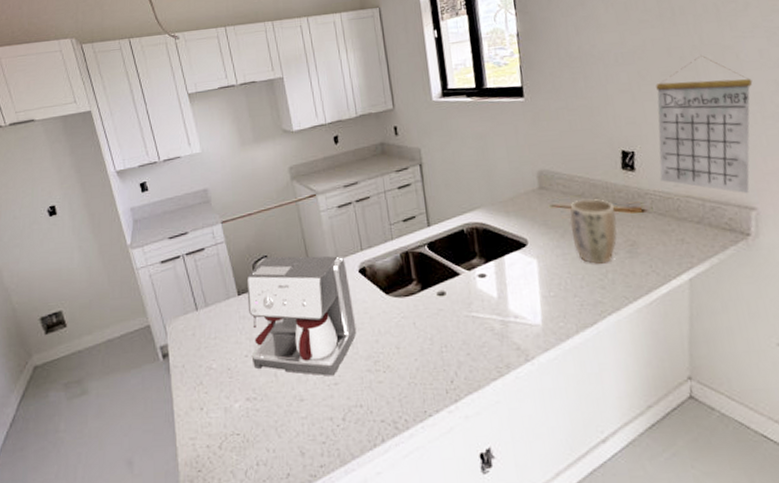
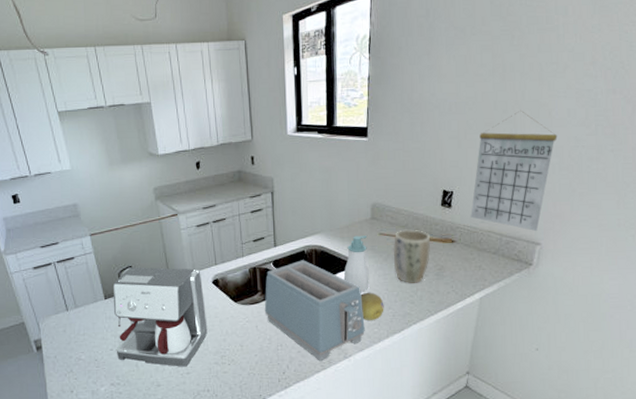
toaster: none [420,240,548,366] -> present [264,260,365,361]
soap bottle: none [513,208,546,277] -> present [343,235,369,292]
fruit: none [537,276,569,312] -> present [360,292,384,320]

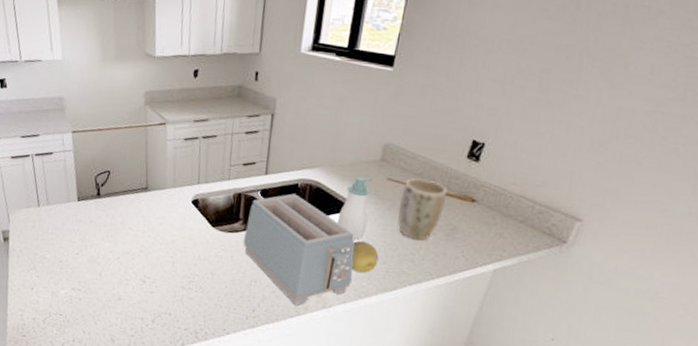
coffee maker: present [112,267,208,367] -> none [81,172,182,285]
calendar: present [470,110,558,232] -> none [501,58,631,206]

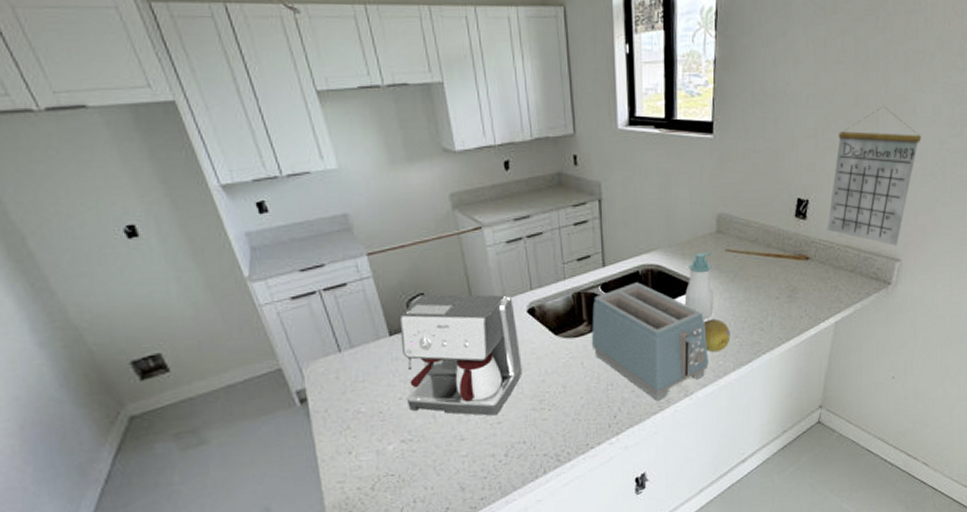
coffee maker: none [81,172,182,285] -> present [399,294,523,416]
plant pot: present [397,178,448,241] -> none [741,244,783,308]
calendar: none [501,58,631,206] -> present [827,105,922,247]

